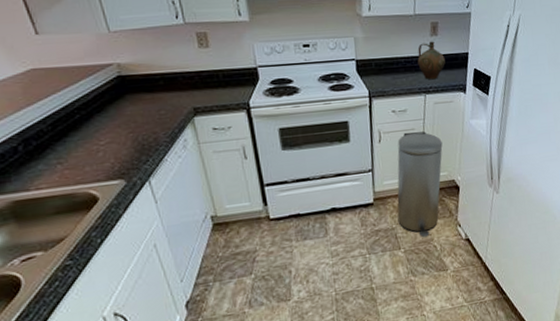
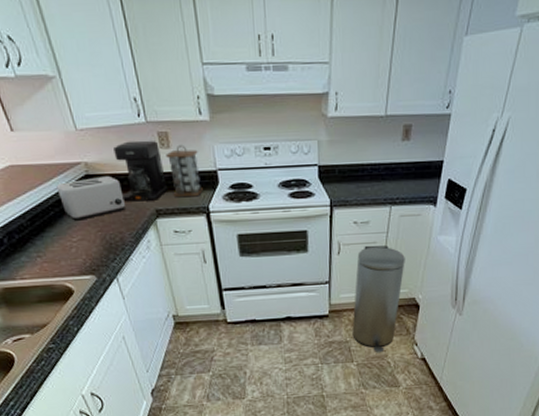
toaster: none [84,75,160,123] -> present [56,175,125,221]
coffee maker: none [149,41,207,102] -> present [113,140,168,202]
spice rack: none [205,44,243,95] -> present [166,144,203,198]
ceramic jug: present [417,41,445,80] -> none [385,146,416,190]

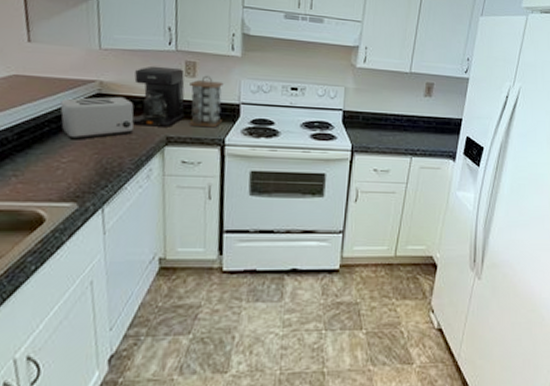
pedal bin: present [352,245,405,353] -> none [363,195,424,320]

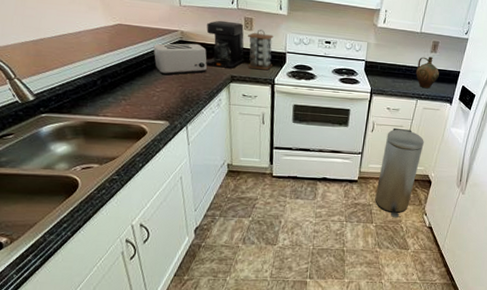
pedal bin: none [363,195,424,320] -> present [375,128,424,218]
ceramic jug: none [407,101,437,142] -> present [416,56,439,89]

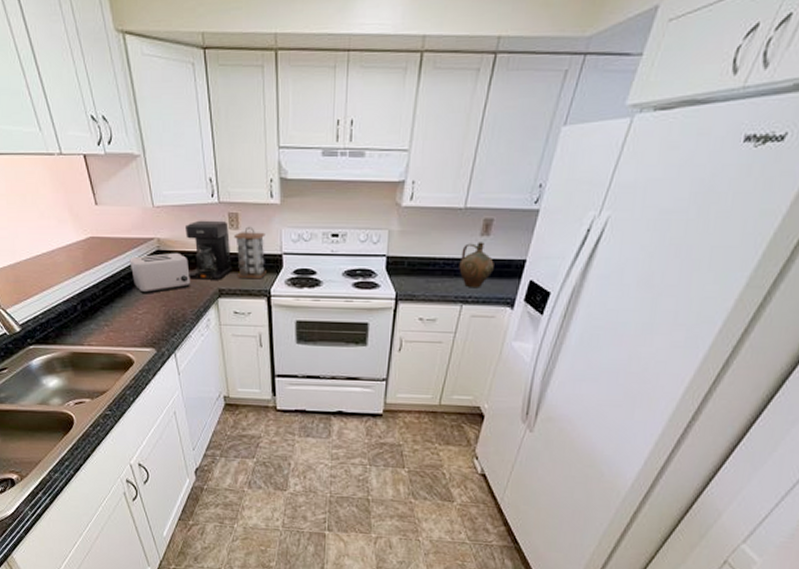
pedal bin: present [375,128,424,218] -> none [406,344,473,462]

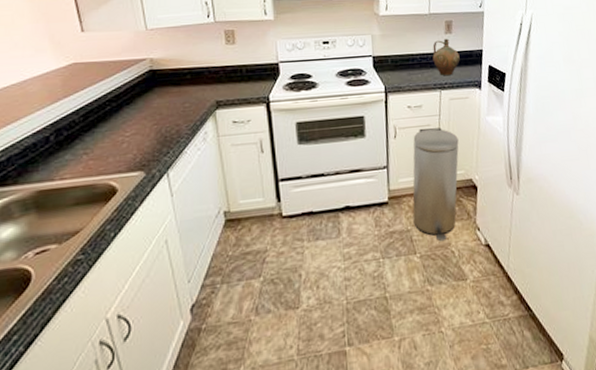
toaster: present [129,252,190,294] -> none [118,70,185,115]
coffee maker: present [185,220,233,280] -> none [181,38,230,95]
spice rack: present [234,226,266,279] -> none [231,40,264,89]
pedal bin: none [406,344,473,462] -> present [412,127,459,242]

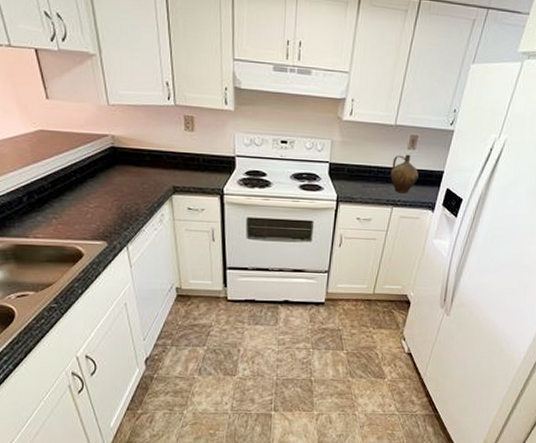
pedal bin: present [412,127,459,242] -> none [345,241,401,344]

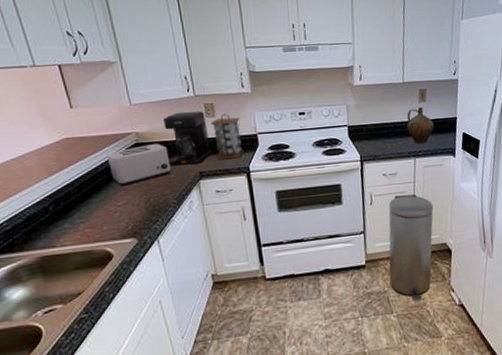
toaster: none [82,149,145,189] -> present [107,143,171,186]
coffee maker: none [141,120,187,178] -> present [163,111,212,166]
spice rack: none [189,129,220,179] -> present [211,113,244,160]
pedal bin: none [345,241,401,344] -> present [388,194,434,302]

